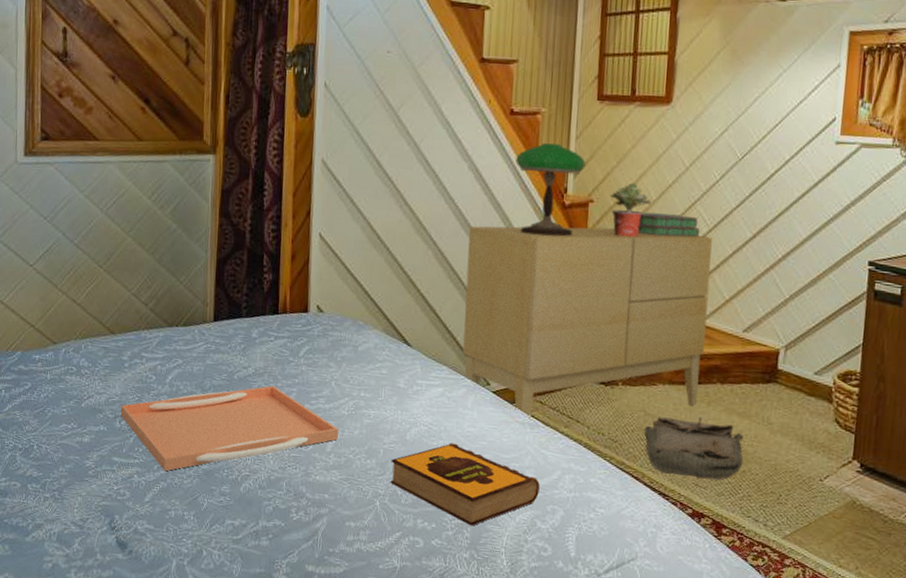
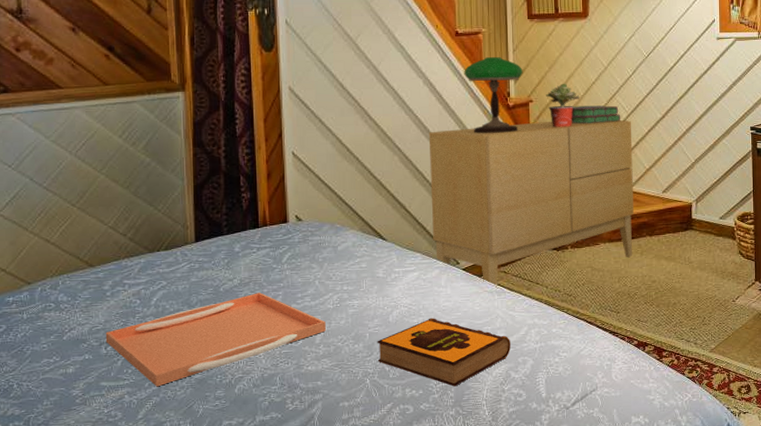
bag: present [644,417,744,480] -> none [592,265,673,316]

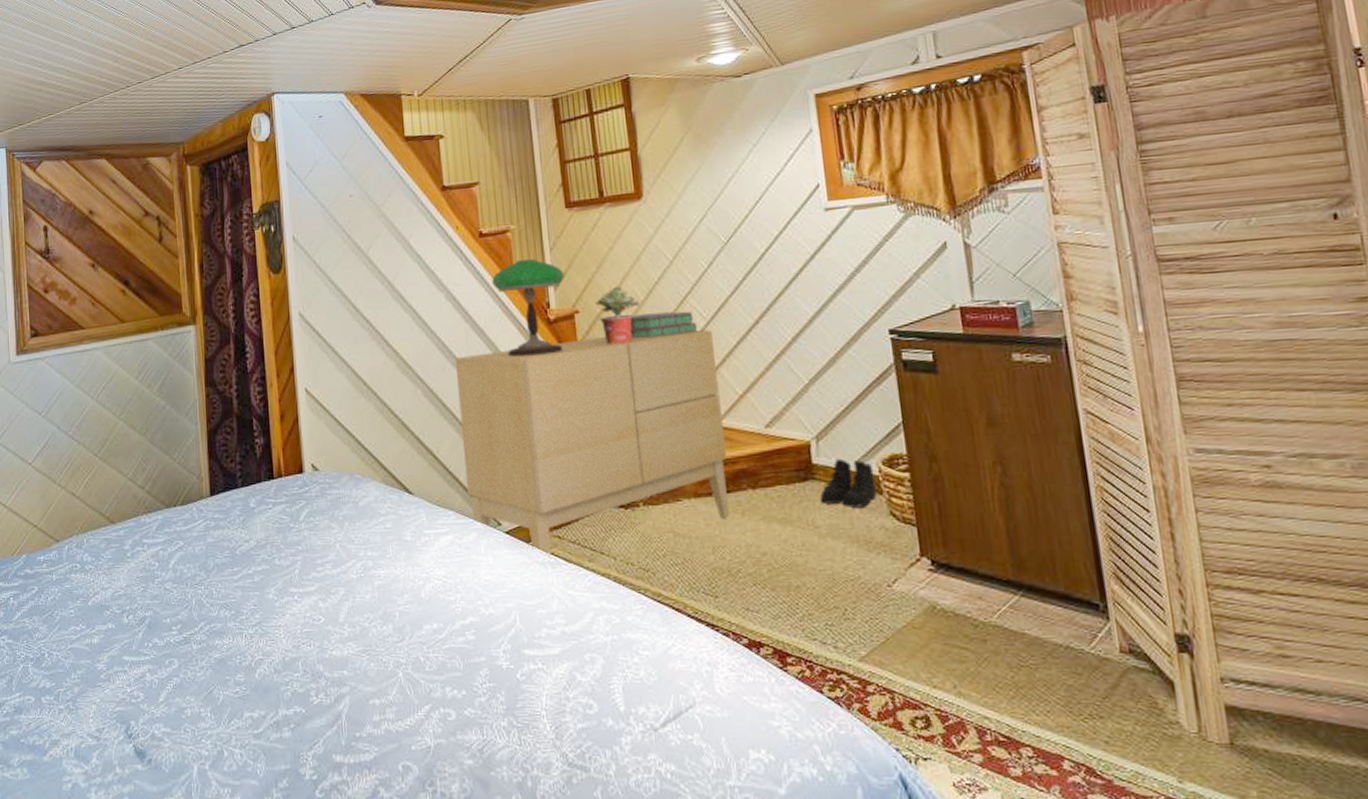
serving tray: present [105,292,326,387] -> none [127,557,350,666]
hardback book: present [377,318,510,387] -> none [408,595,573,688]
boots: none [695,215,732,249] -> present [820,458,877,508]

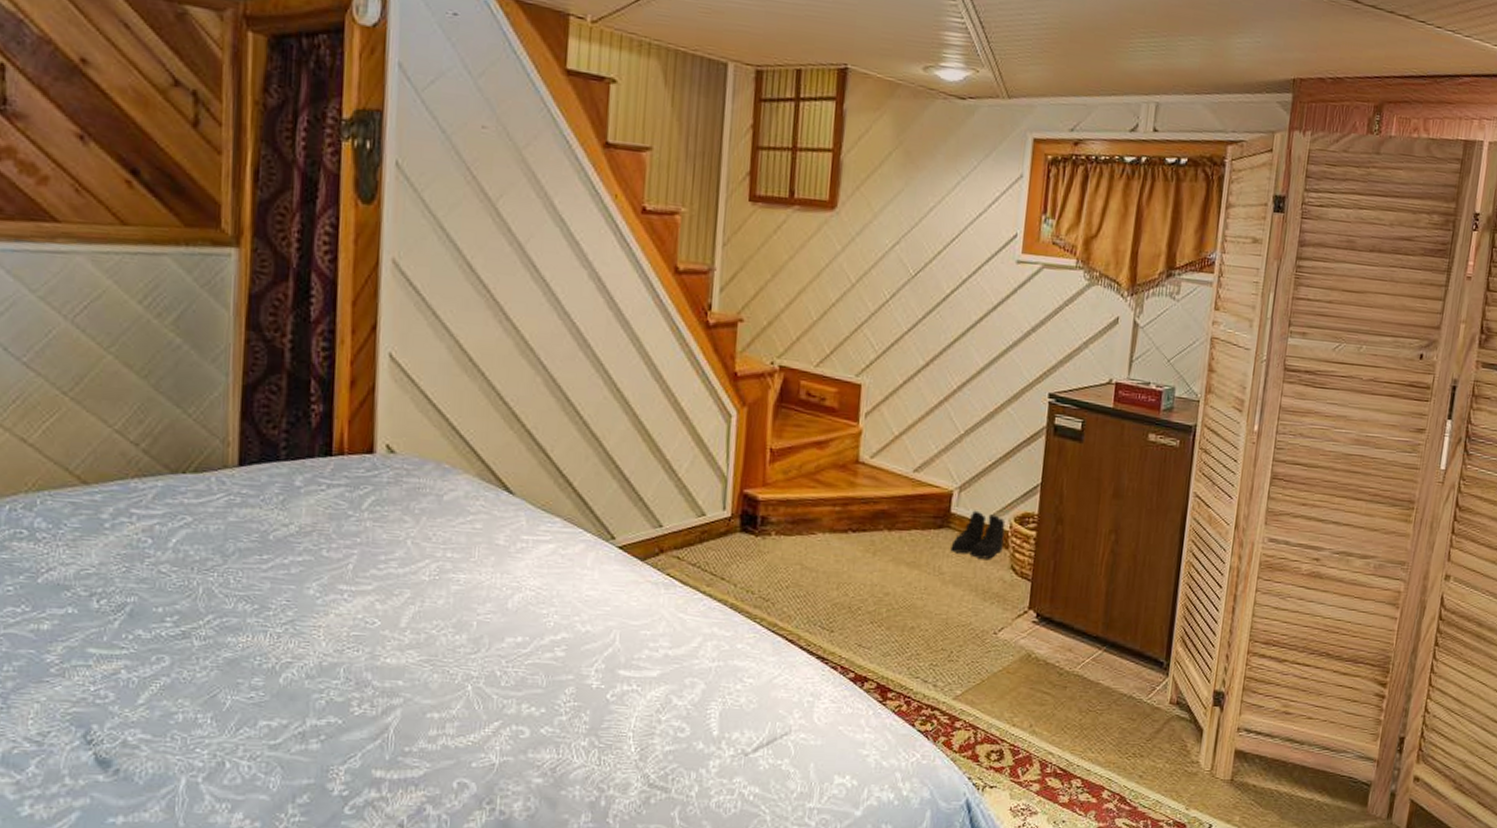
sideboard: present [454,330,729,557] -> none [580,347,881,577]
table lamp: present [492,259,564,357] -> none [648,249,734,362]
potted plant: present [595,286,640,344] -> none [763,300,812,364]
stack of books: present [630,311,698,338] -> none [795,334,867,364]

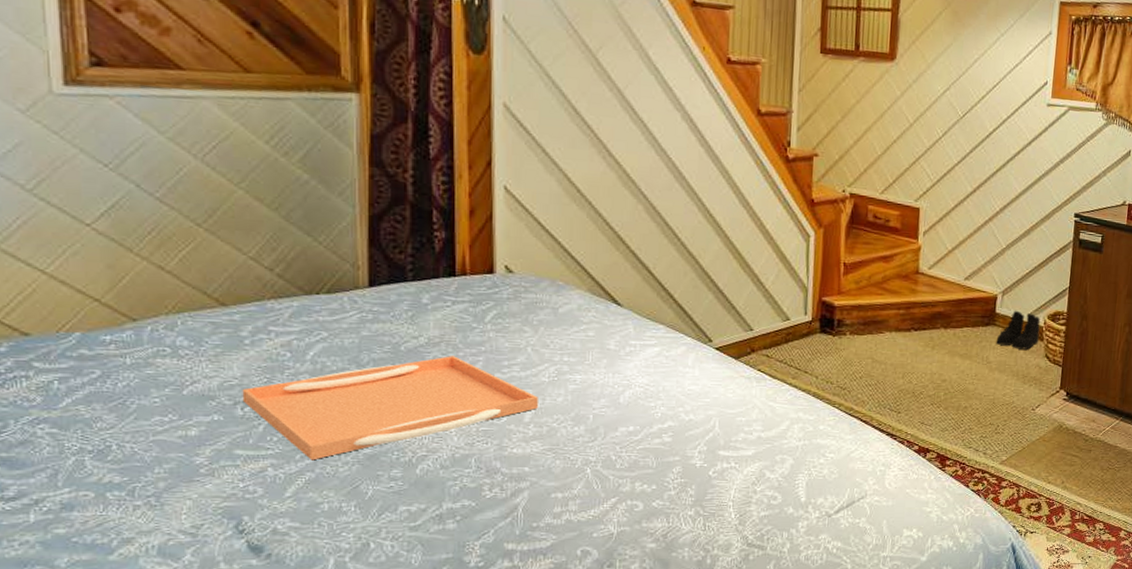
serving tray: none [98,547,417,664] -> present [242,356,538,461]

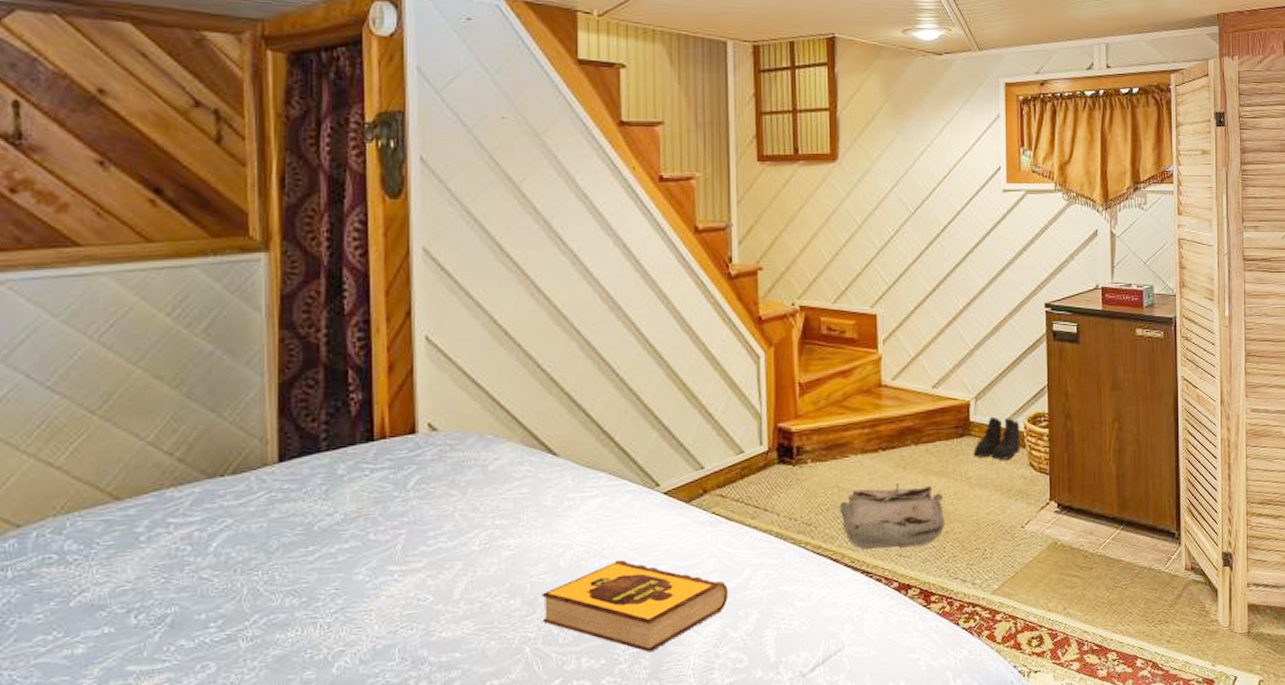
serving tray: present [242,356,538,461] -> none [136,531,468,670]
hardback book: none [602,402,768,483] -> present [542,560,728,653]
bag: none [872,360,966,417] -> present [839,483,945,550]

